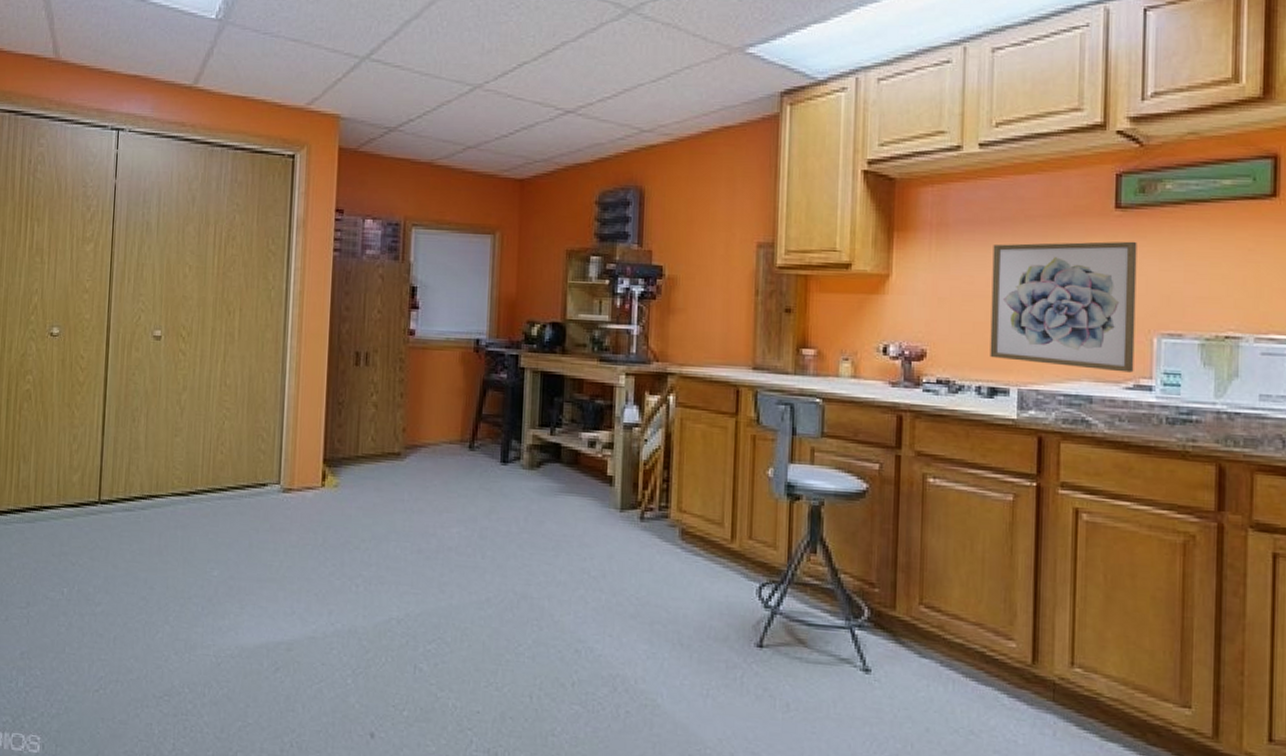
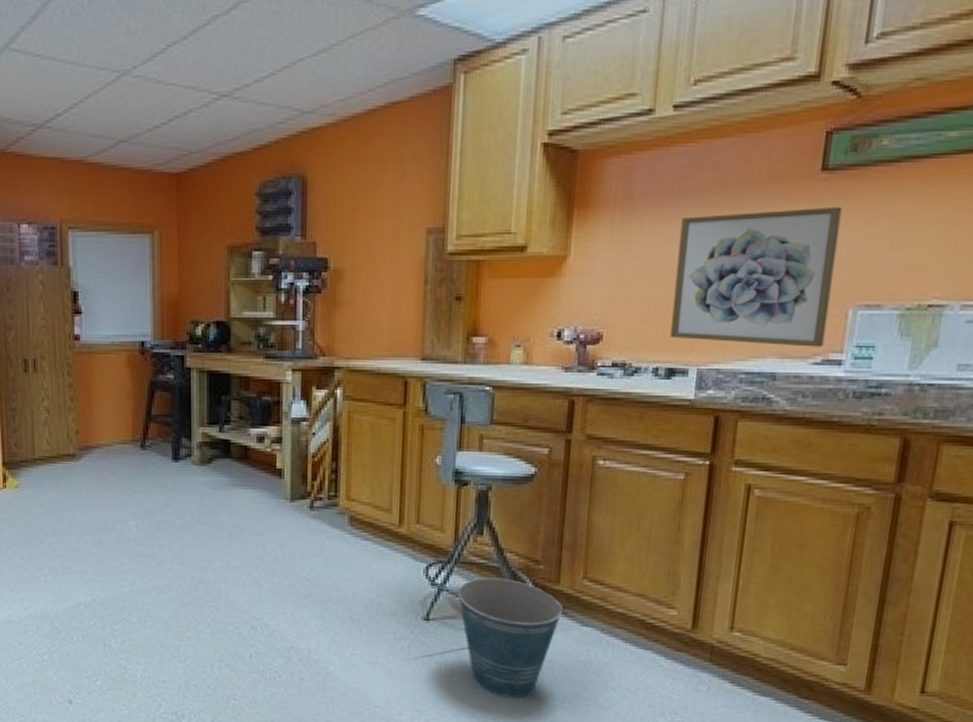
bucket: none [790,600,901,740] -> present [456,577,564,698]

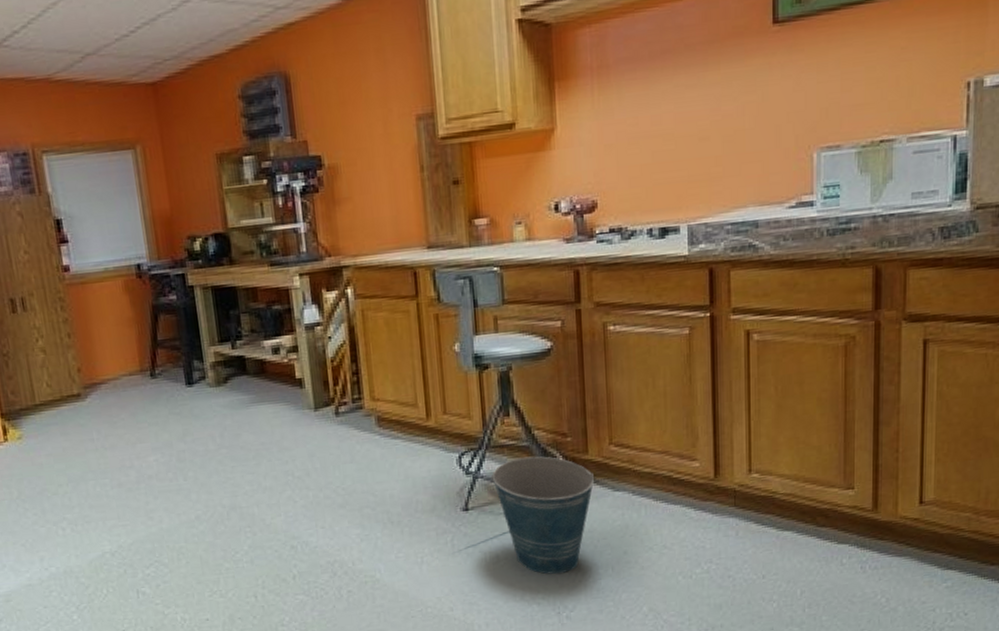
wall art: present [670,206,842,347] -> none [655,56,796,198]

